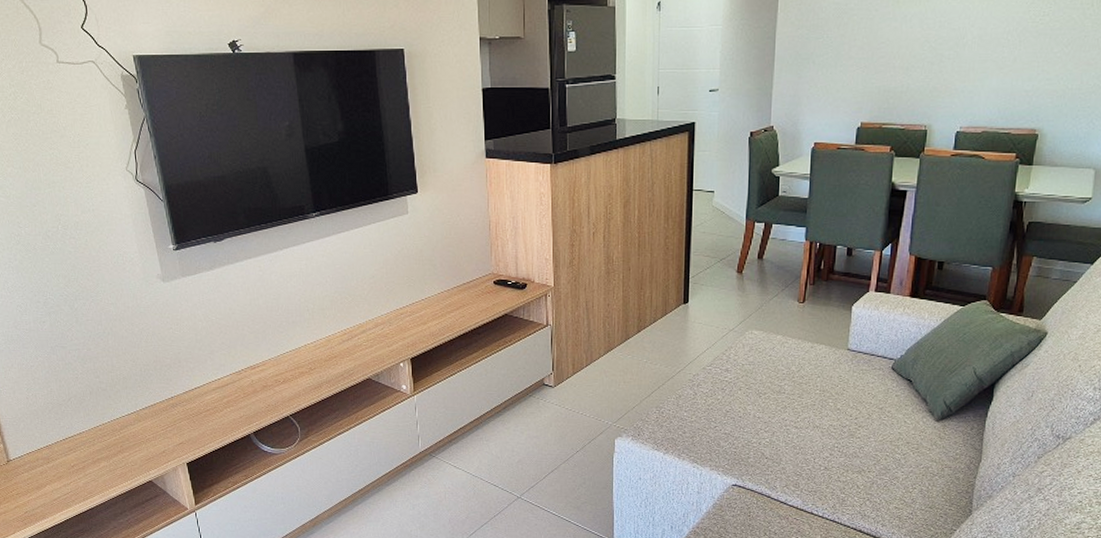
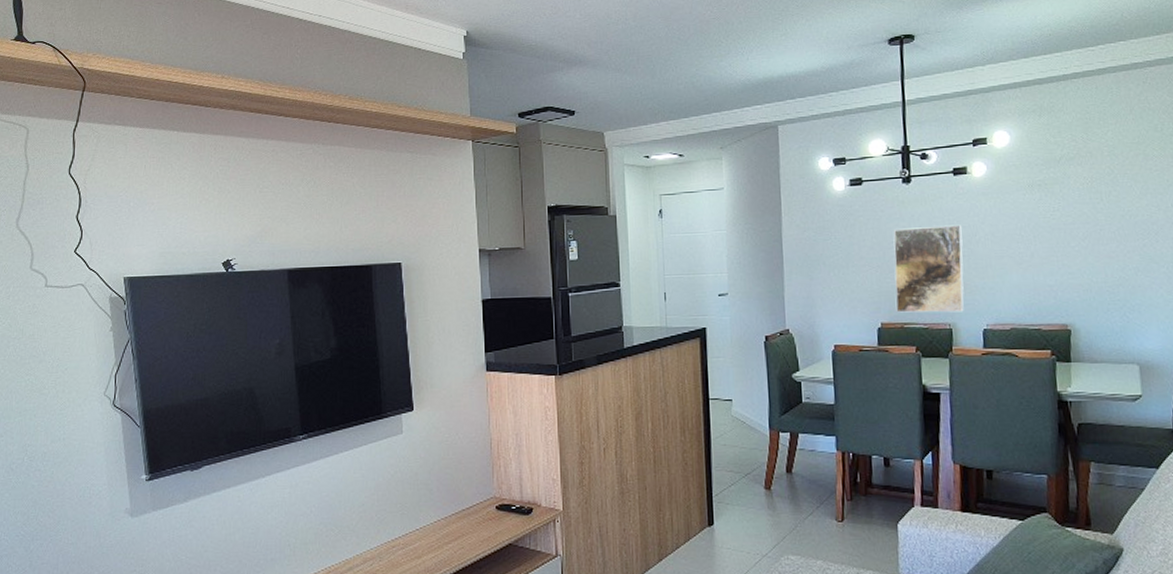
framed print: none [876,27,952,114] -> present [893,225,964,313]

